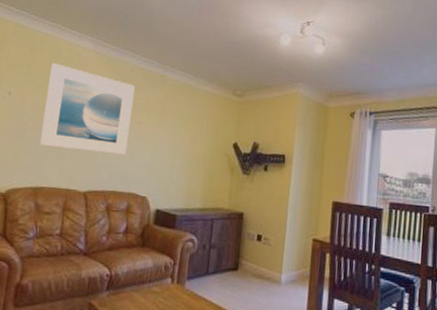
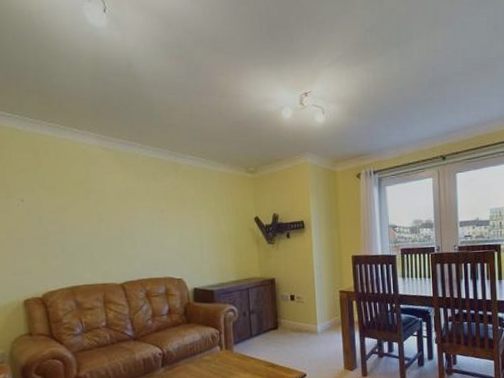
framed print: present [39,63,135,155] -> none [58,164,154,247]

